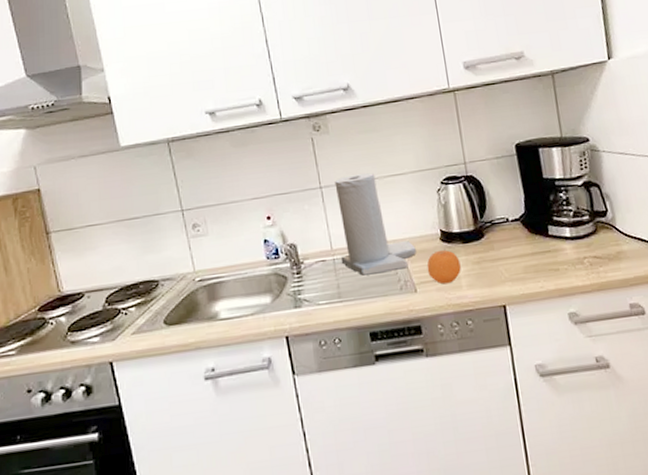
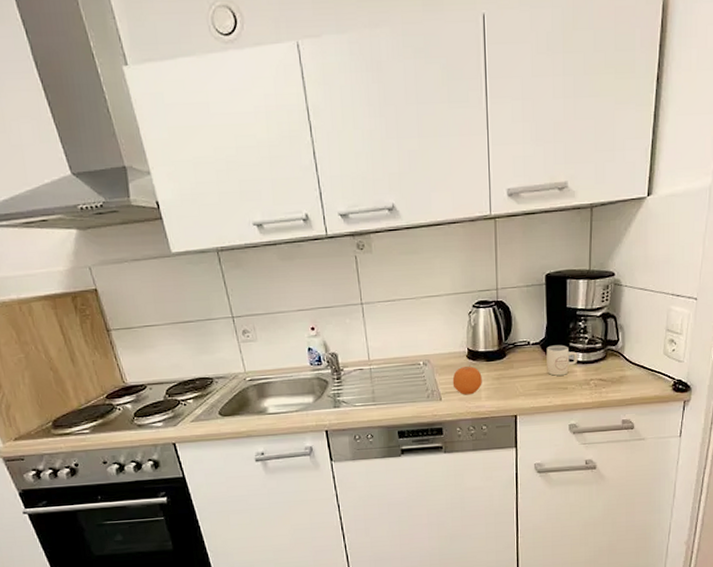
paper towel: present [334,173,416,275] -> none [375,293,444,384]
mug: none [528,219,565,256] -> present [545,345,577,376]

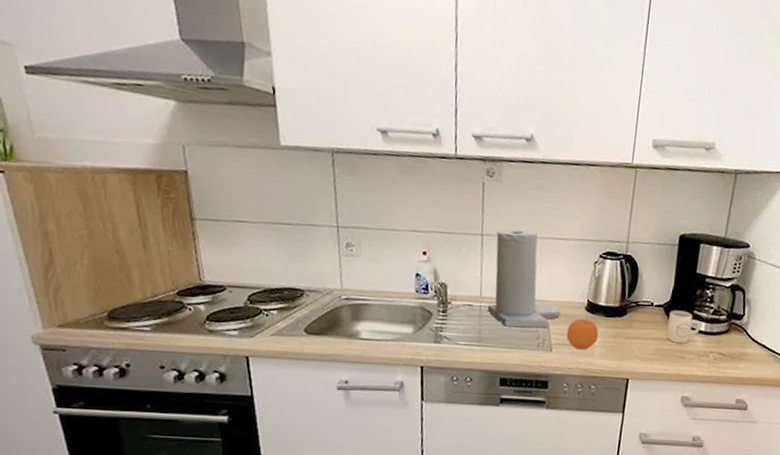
paper towel: none [375,293,444,384] -> present [487,229,561,328]

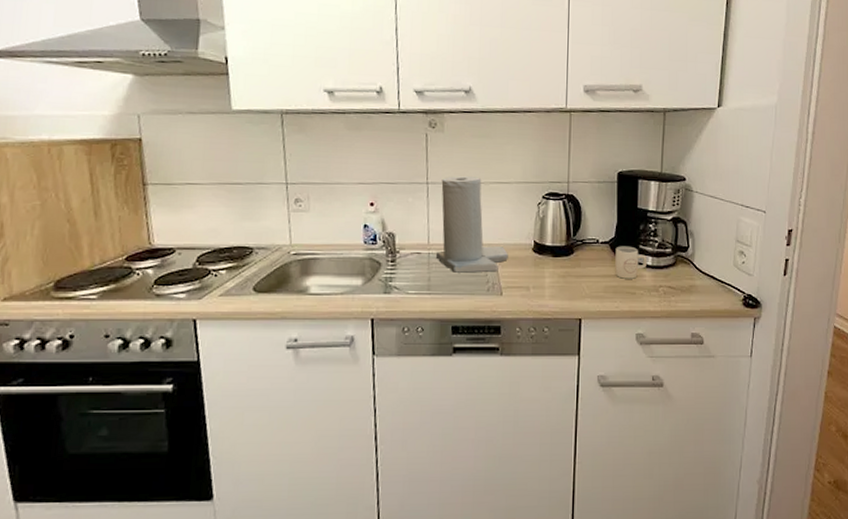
fruit: present [566,318,599,350] -> none [515,259,547,292]

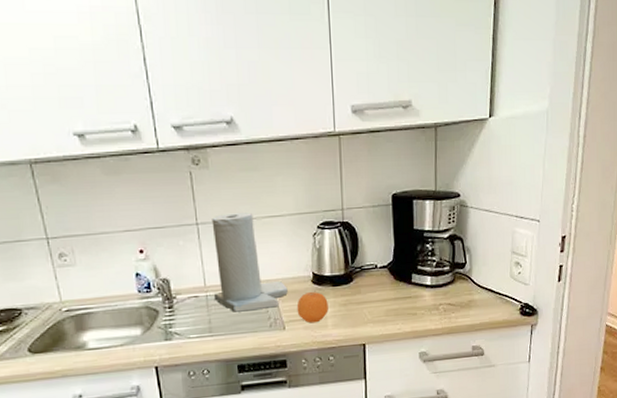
fruit: none [515,259,547,292] -> present [296,291,329,324]
mug: present [614,246,647,279] -> none [393,268,426,301]

